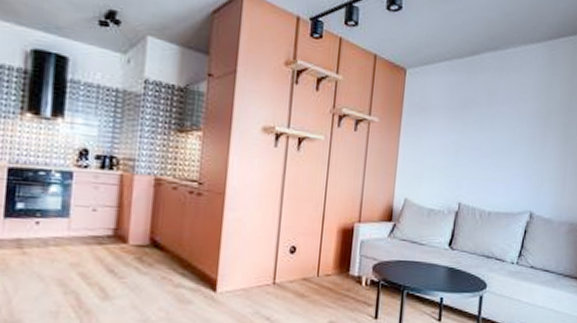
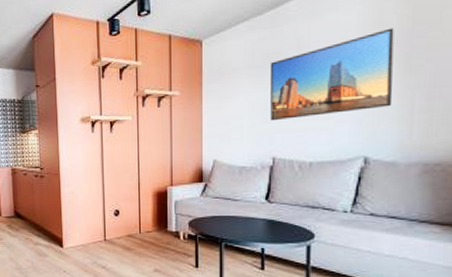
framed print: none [460,98,558,169] -> present [269,27,394,121]

